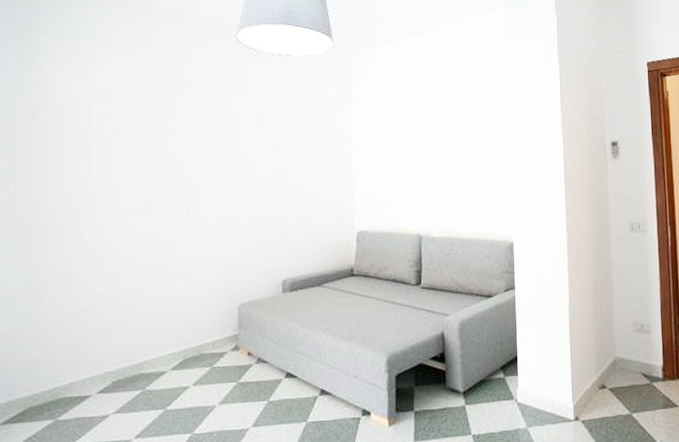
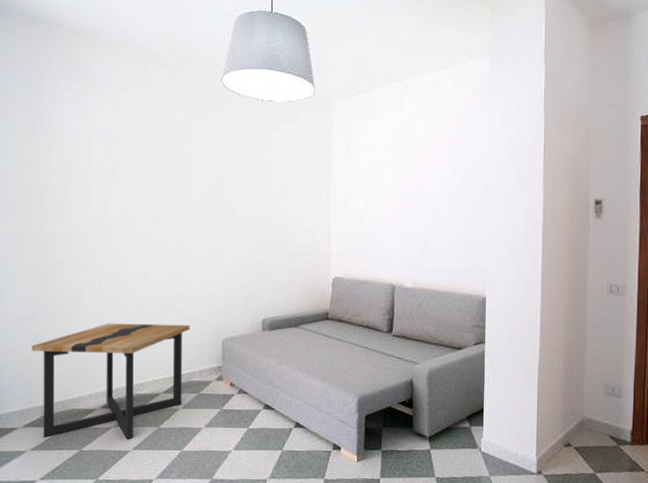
side table: none [14,292,202,435] -> present [31,323,190,440]

